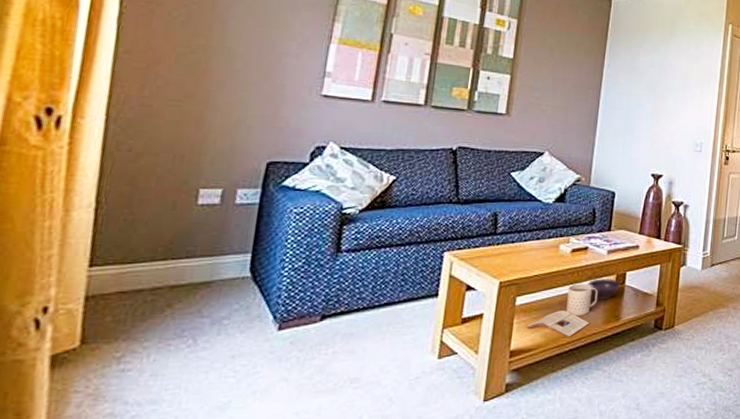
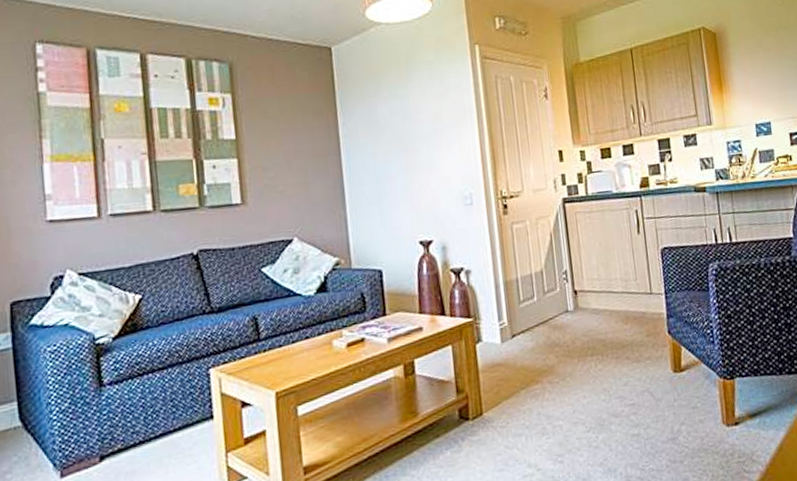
magazine: present [527,310,590,337] -> none [316,413,385,444]
mug: present [566,283,598,316] -> none [352,379,389,419]
bowl: present [587,277,620,300] -> none [372,370,410,396]

